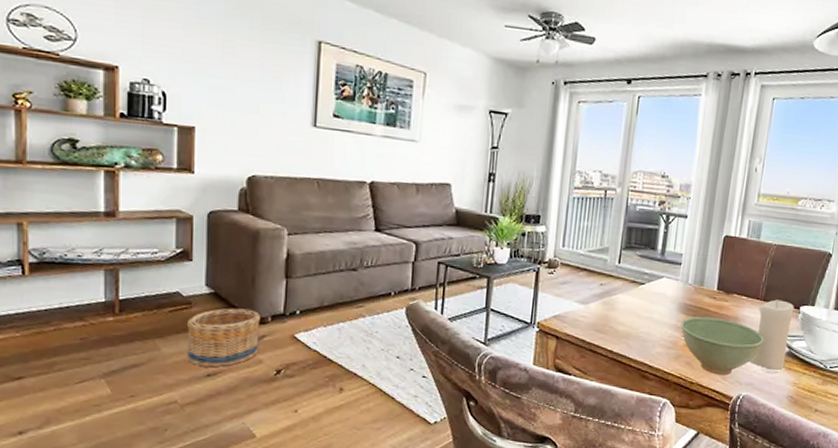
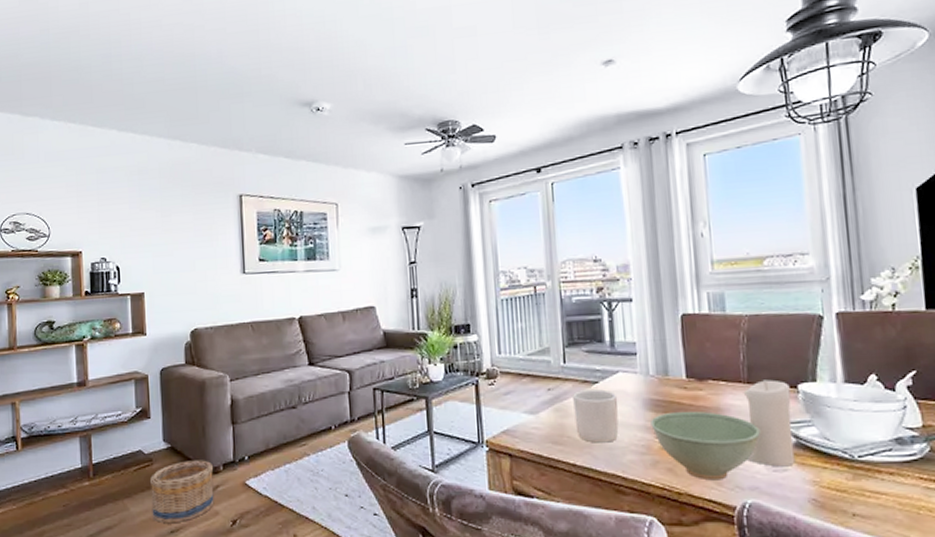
mug: none [618,289,659,336] -> present [573,389,619,443]

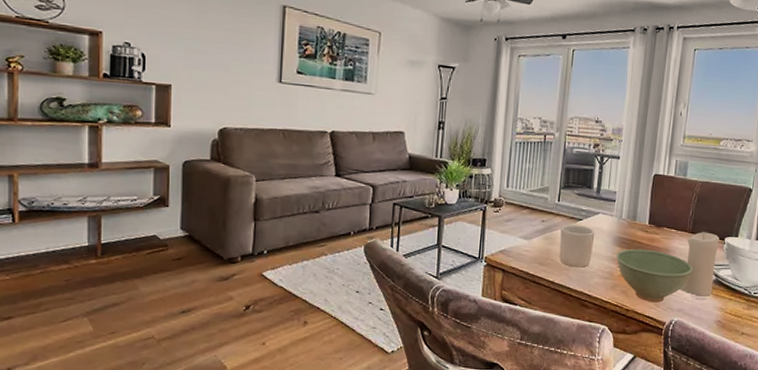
basket: present [149,460,214,524] -> none [163,249,232,305]

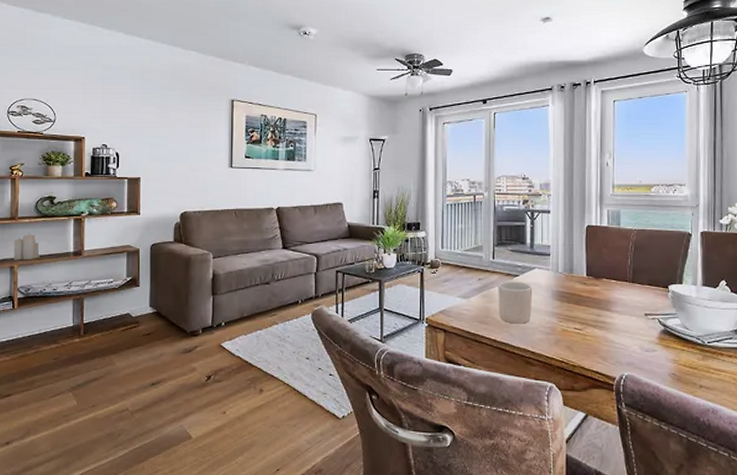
candle: none [12,138,46,169] -> present [13,233,40,261]
bowl: present [616,248,693,303] -> none [557,302,638,357]
candle: present [680,232,720,297] -> none [627,280,663,348]

